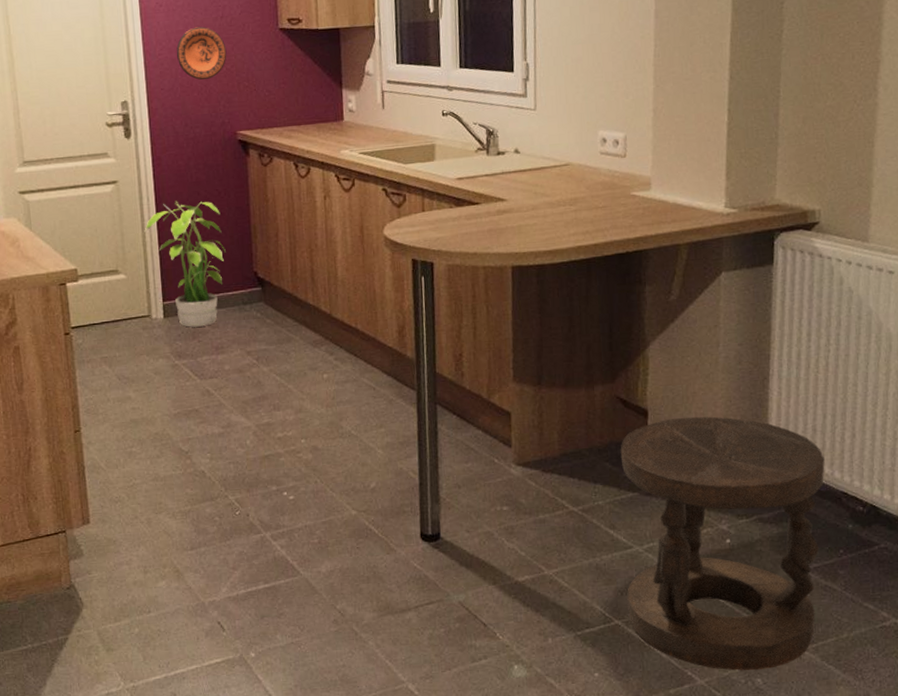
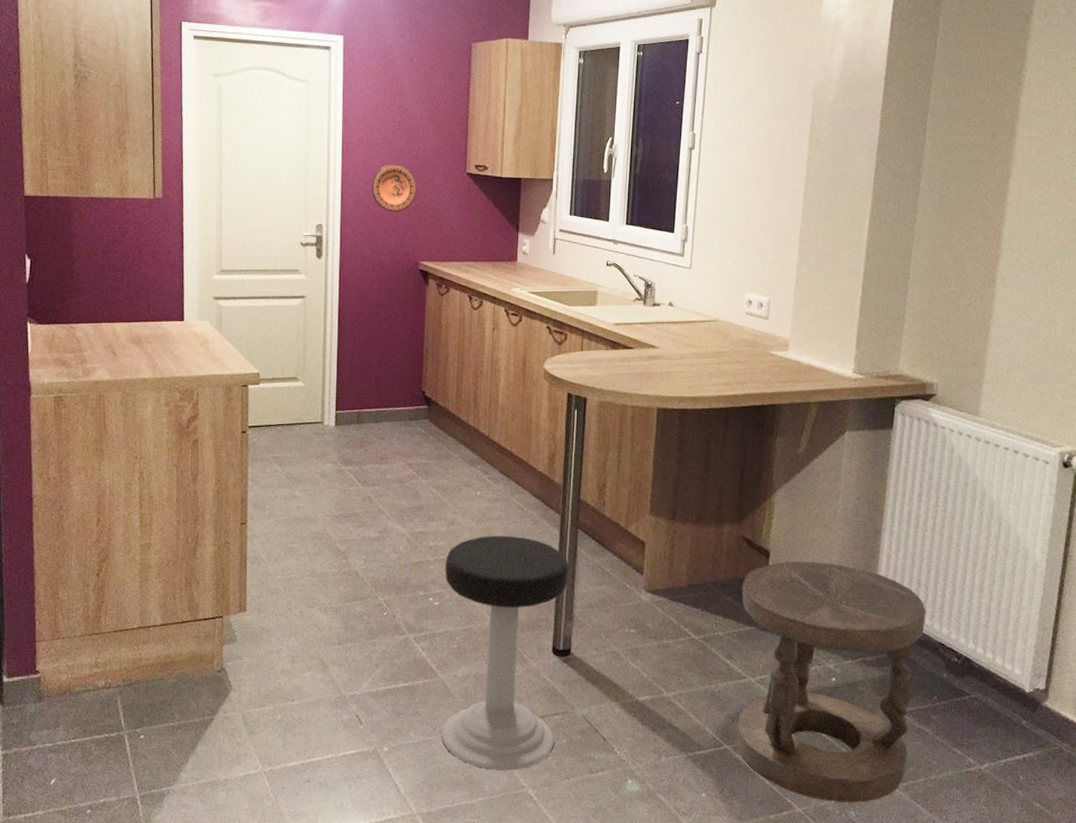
potted plant: present [144,201,226,327] -> none [325,320,398,437]
stool: none [296,418,431,667] -> present [441,536,569,771]

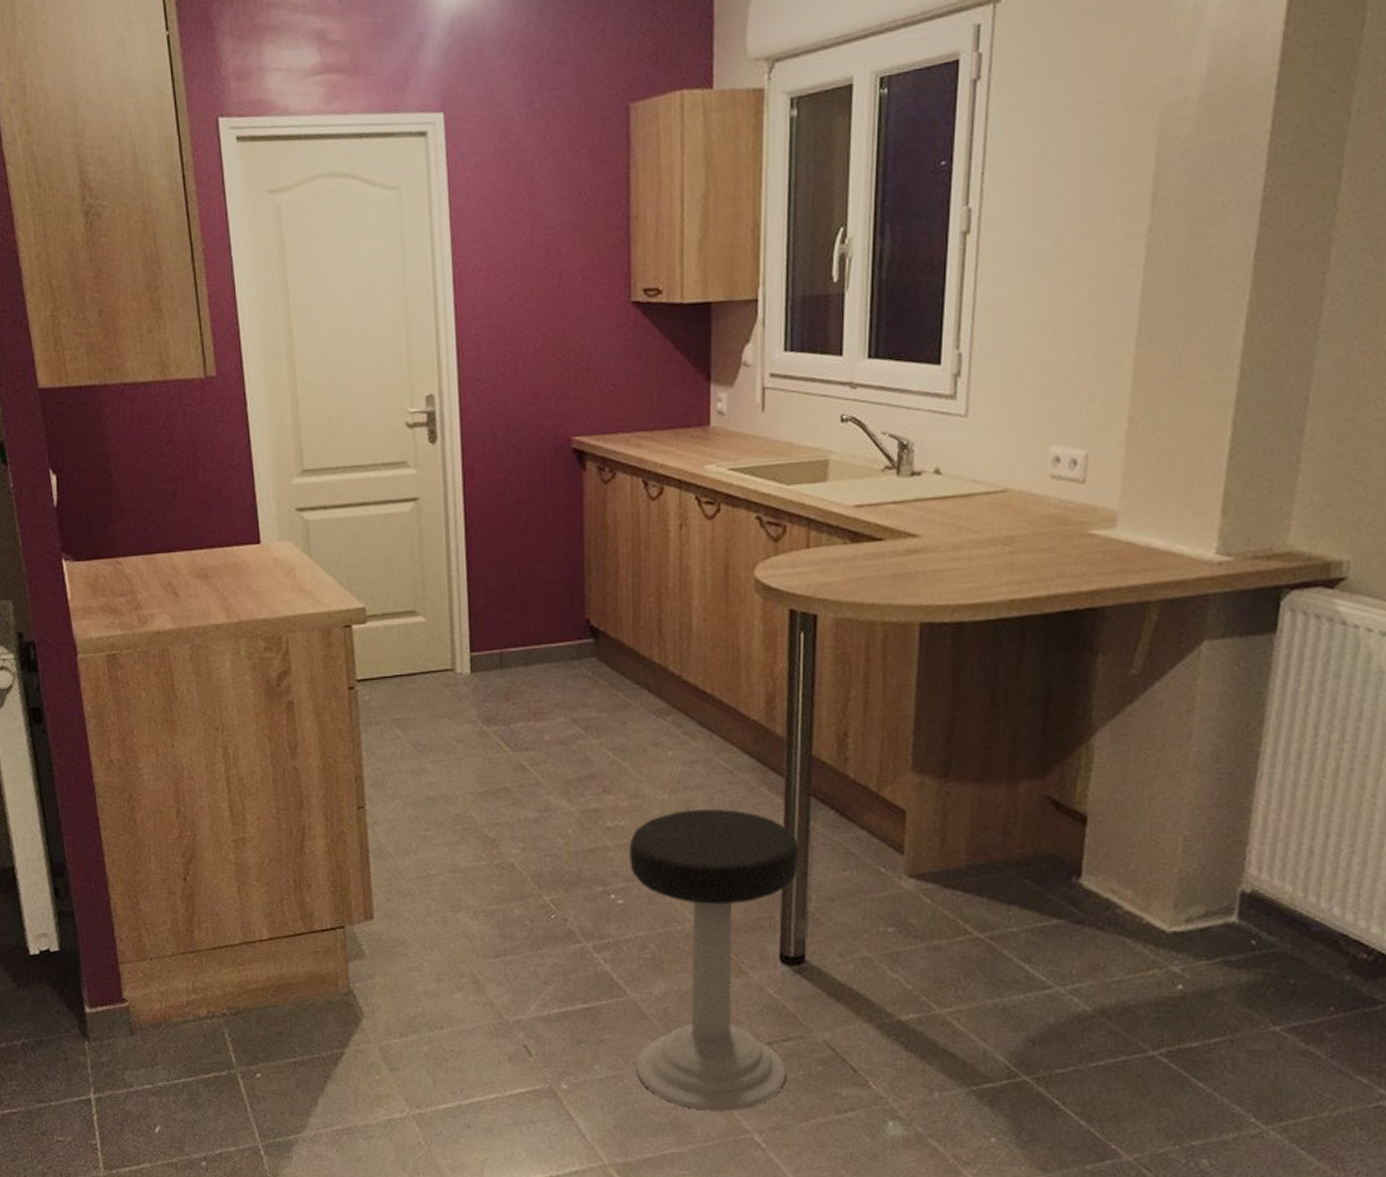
decorative plate: present [371,164,417,213] -> none [497,298,563,370]
stool: present [737,561,926,803] -> none [1040,827,1321,1148]

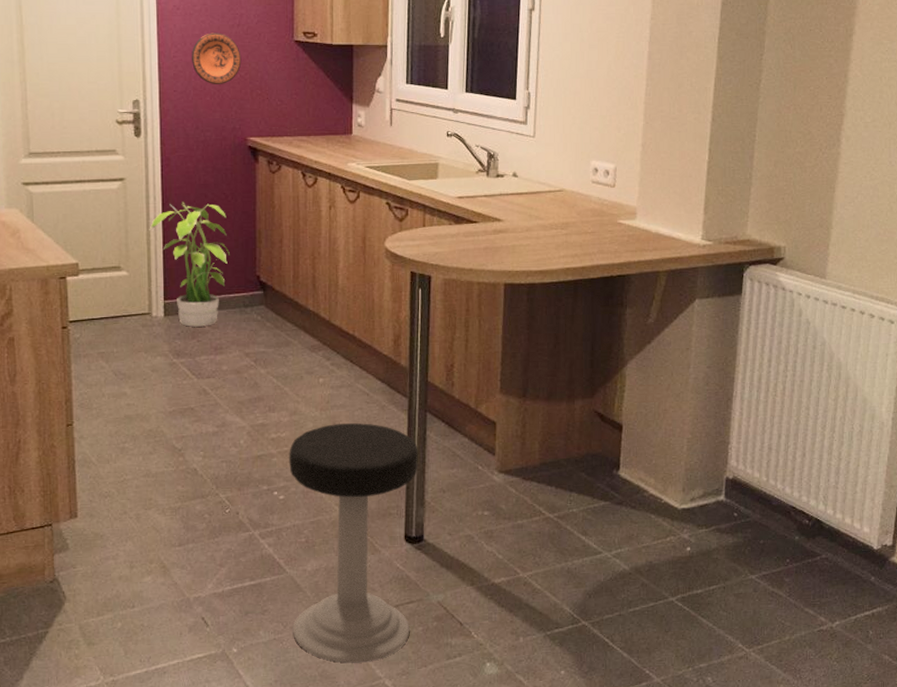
potted plant: none [450,526,551,686] -> present [149,203,230,327]
decorative plate: none [497,298,563,370] -> present [191,32,242,85]

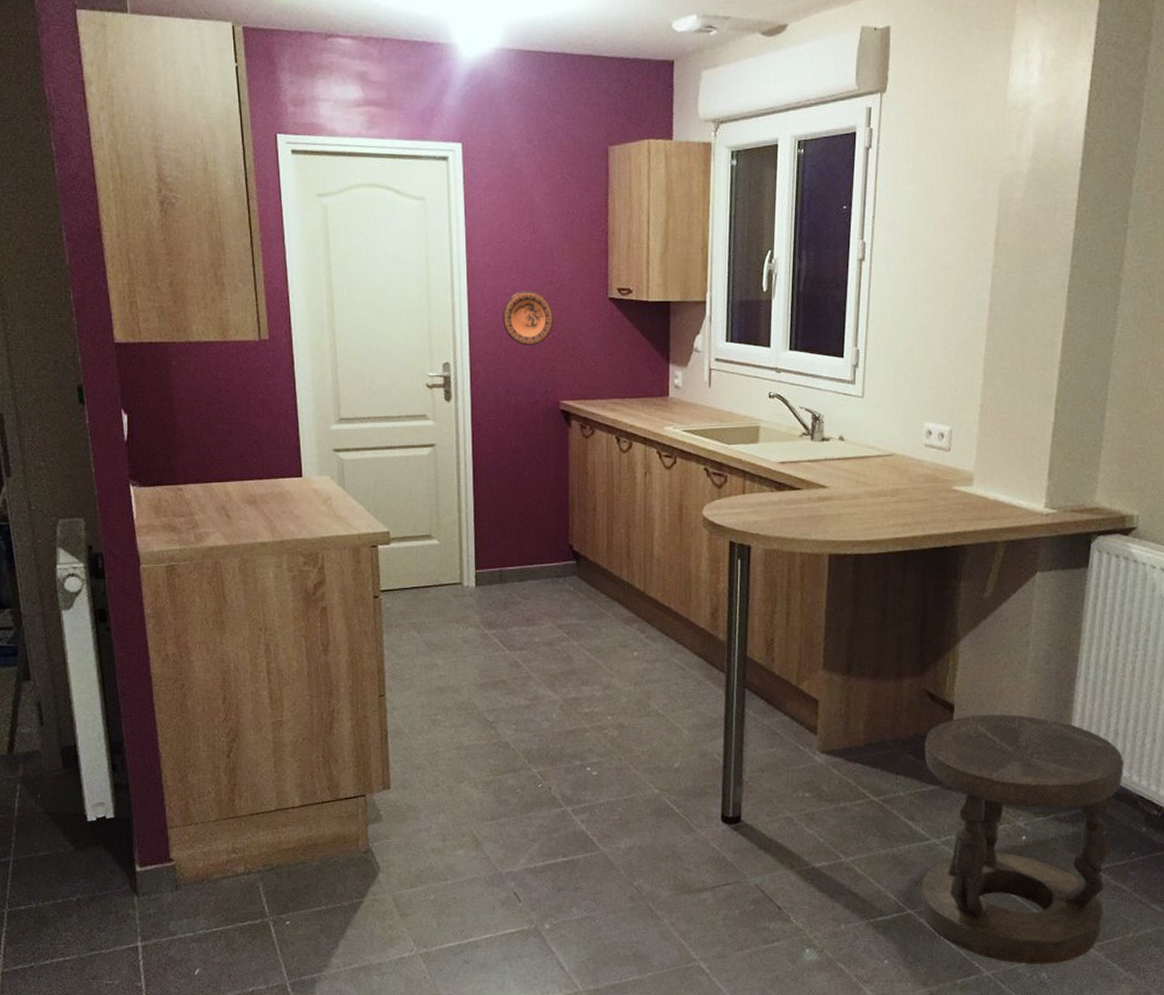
potted plant: present [149,203,230,327] -> none [460,469,542,597]
stool: present [289,423,418,663] -> none [602,699,736,944]
stool: none [594,432,777,669] -> present [921,714,1124,964]

